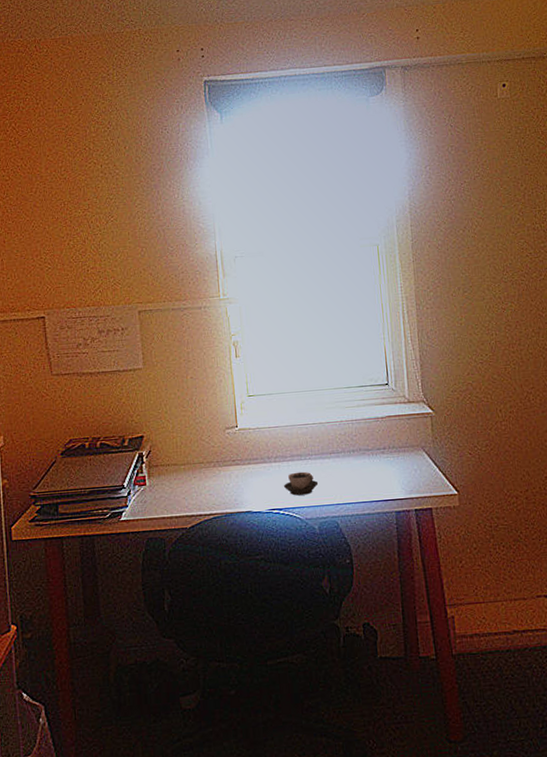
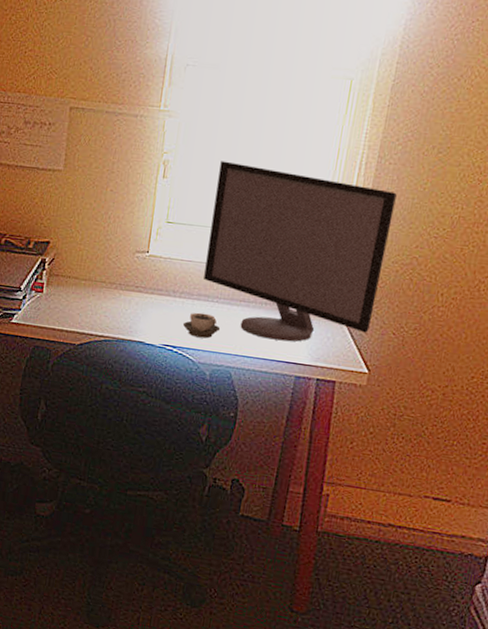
computer monitor: none [284,331,448,483] -> present [204,161,397,342]

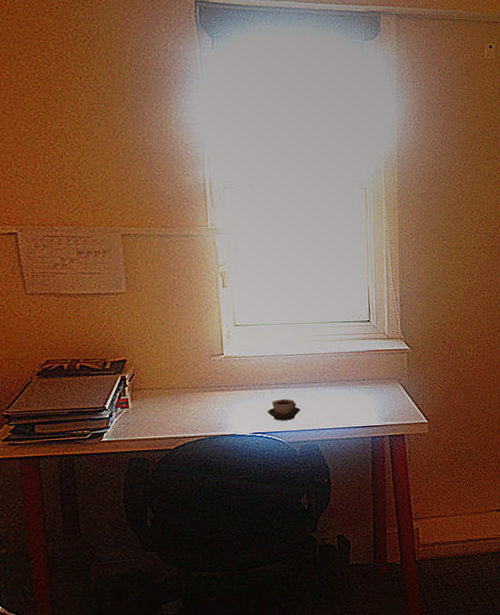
computer monitor: present [204,161,397,342] -> none [272,266,422,411]

